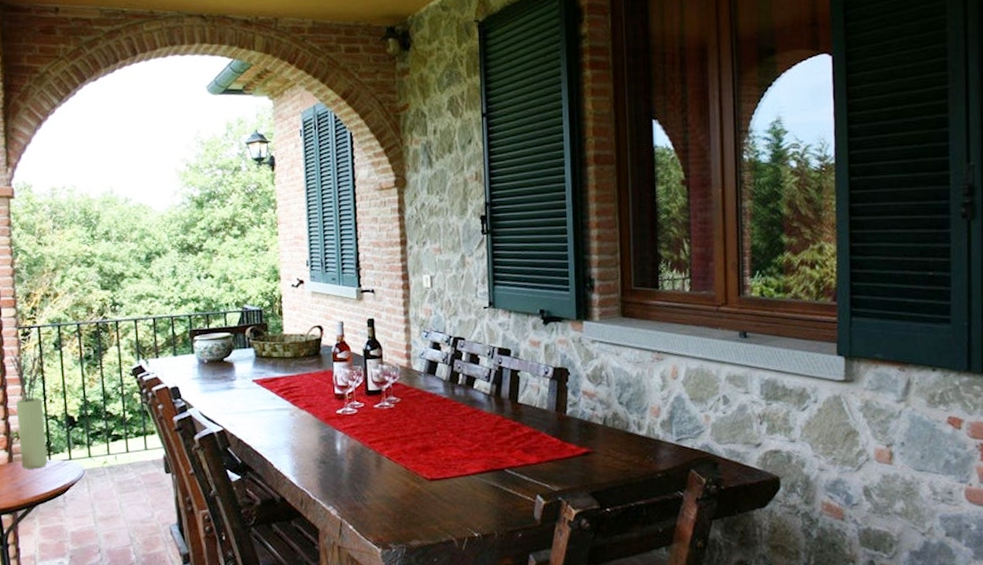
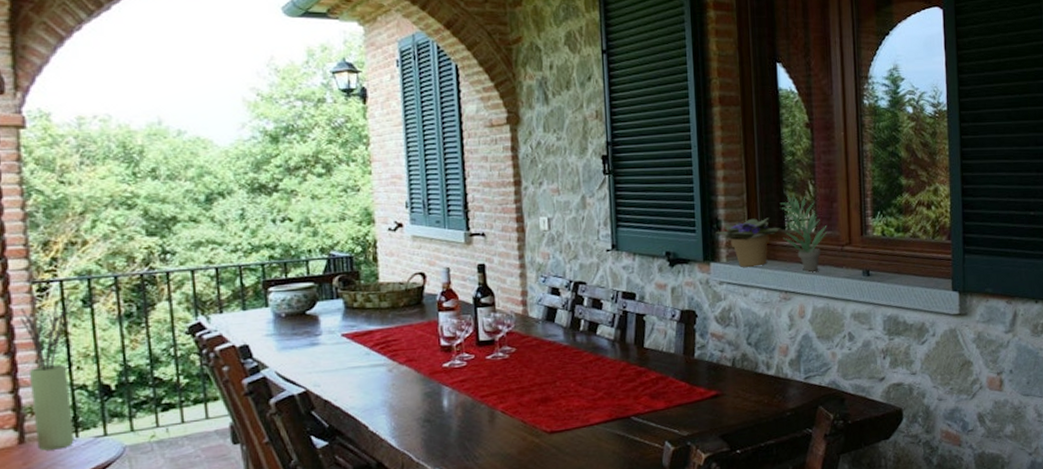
potted flower: none [589,277,654,326] -> present [715,217,781,267]
potted plant: none [654,252,703,332] -> present [780,194,828,272]

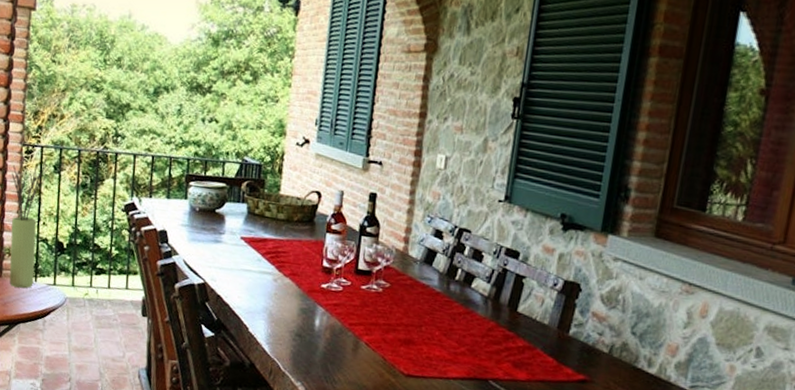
potted flower: present [715,217,781,267] -> none [622,192,700,249]
potted plant: present [780,194,828,272] -> none [701,172,760,268]

